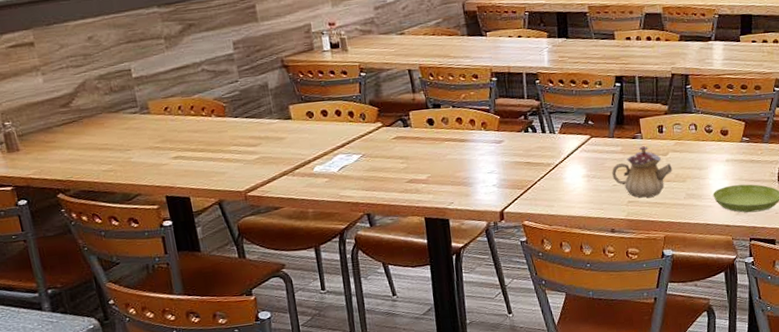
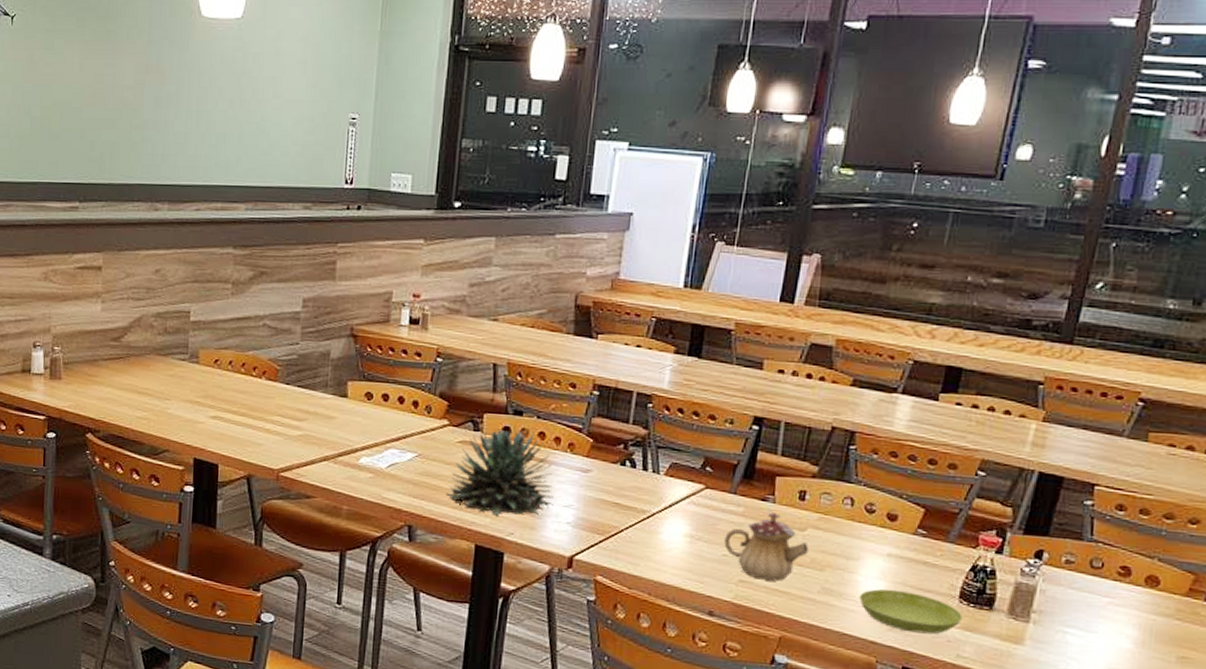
succulent plant: none [392,120,479,192] -> present [446,429,554,516]

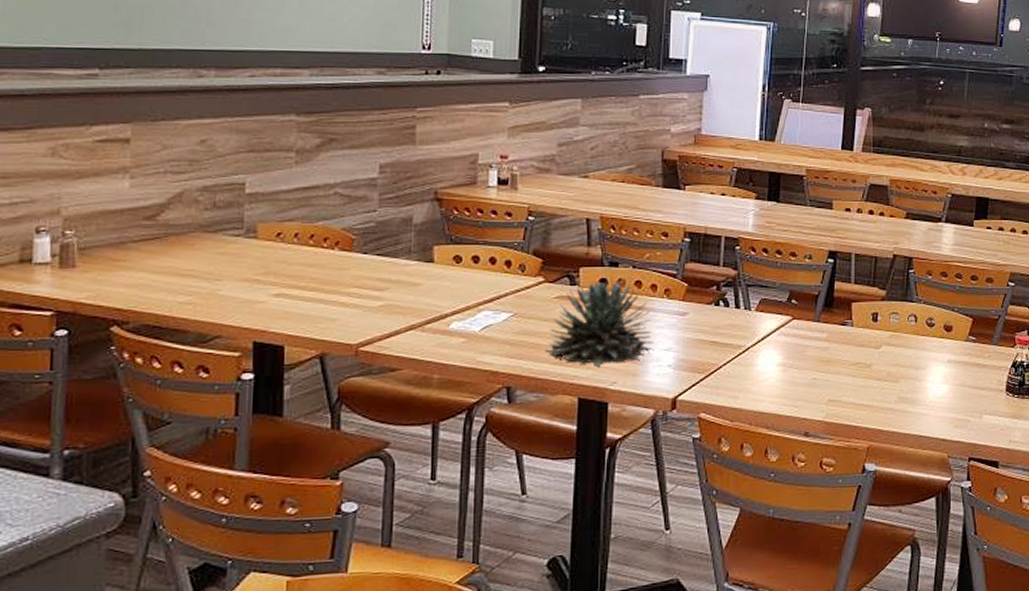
teapot: present [724,512,809,581] -> none [813,335,884,397]
saucer: present [859,589,963,634] -> none [929,391,1010,427]

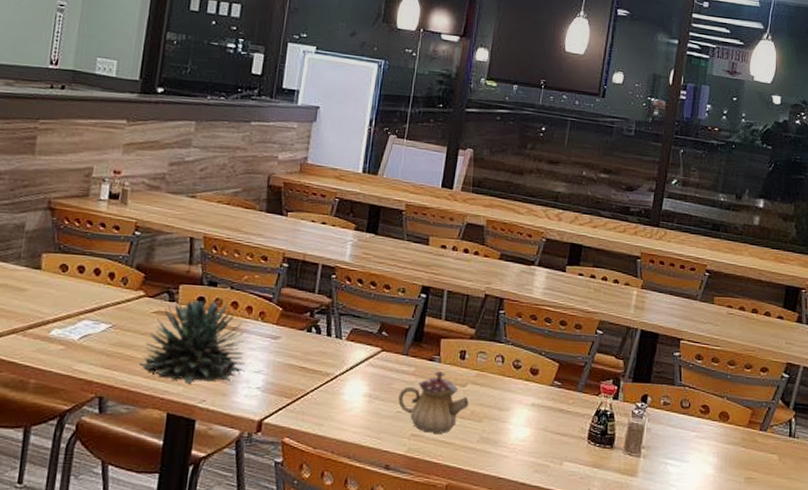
teapot: none [813,335,884,397] -> present [398,371,469,433]

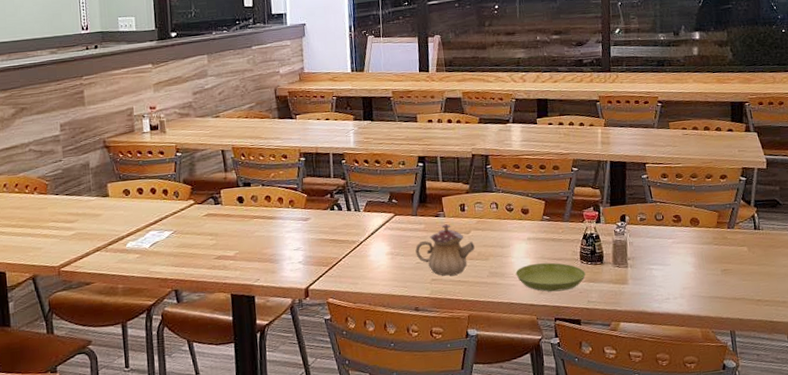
succulent plant: present [139,299,245,384] -> none [201,197,286,268]
saucer: none [510,435,591,473] -> present [515,262,586,292]

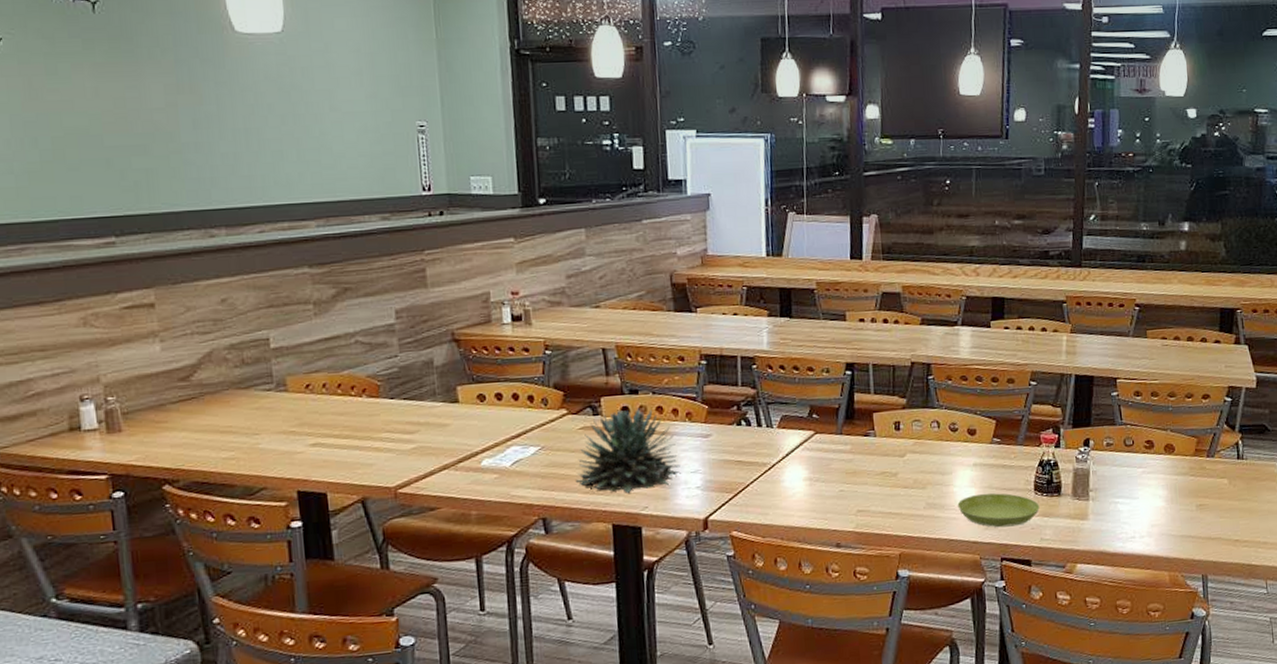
succulent plant: none [201,197,286,268] -> present [575,408,681,493]
teapot: present [415,224,475,276] -> none [839,445,910,507]

